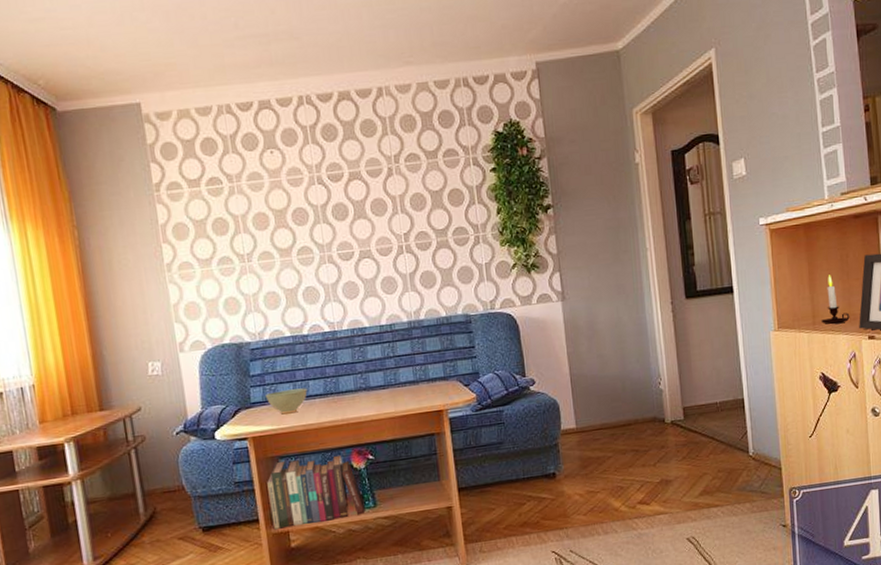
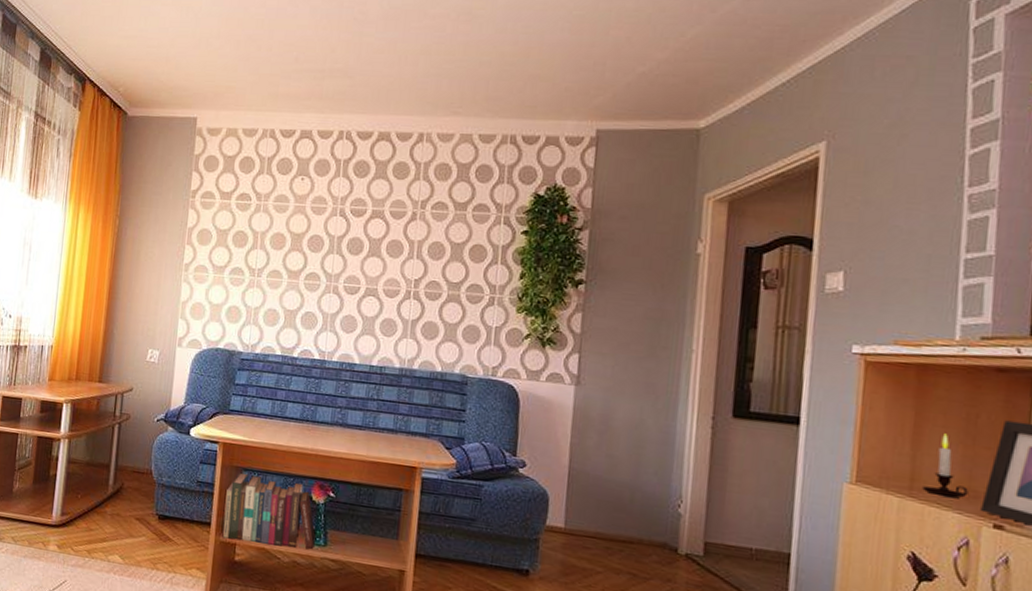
bowl: present [265,388,307,415] -> none [243,404,285,430]

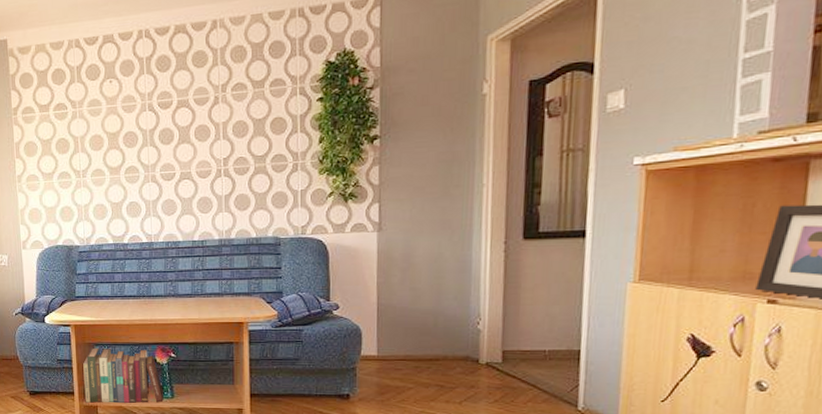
candle: present [922,433,969,498] -> none [701,226,744,281]

